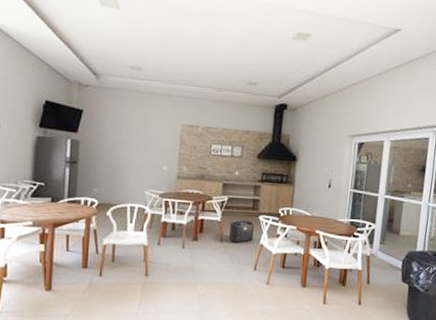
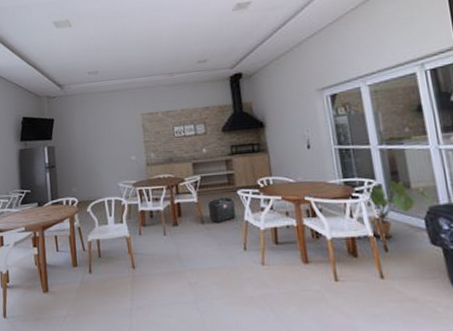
house plant: none [362,225,412,273] -> present [367,181,432,238]

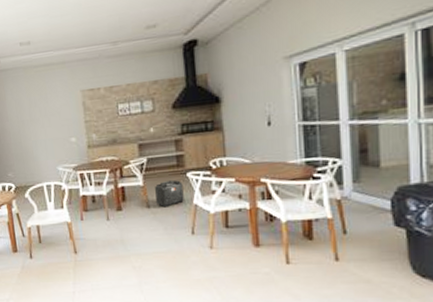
house plant: present [367,181,432,238] -> none [330,159,402,220]

